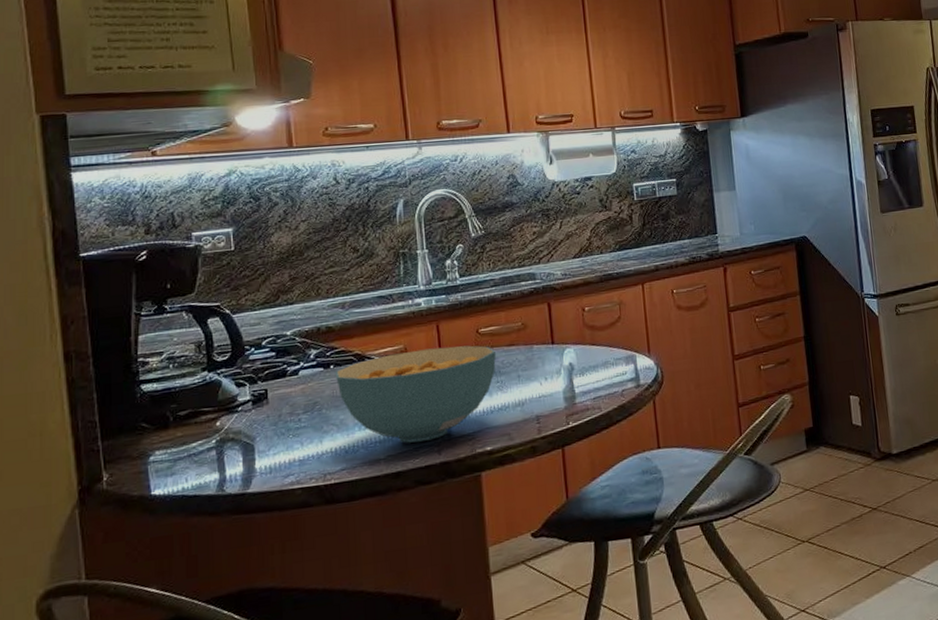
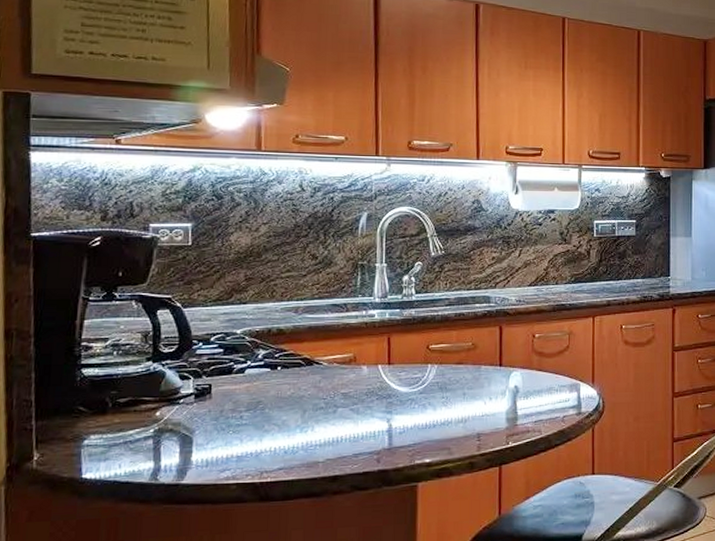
cereal bowl: present [335,345,496,443] -> none [281,359,443,449]

